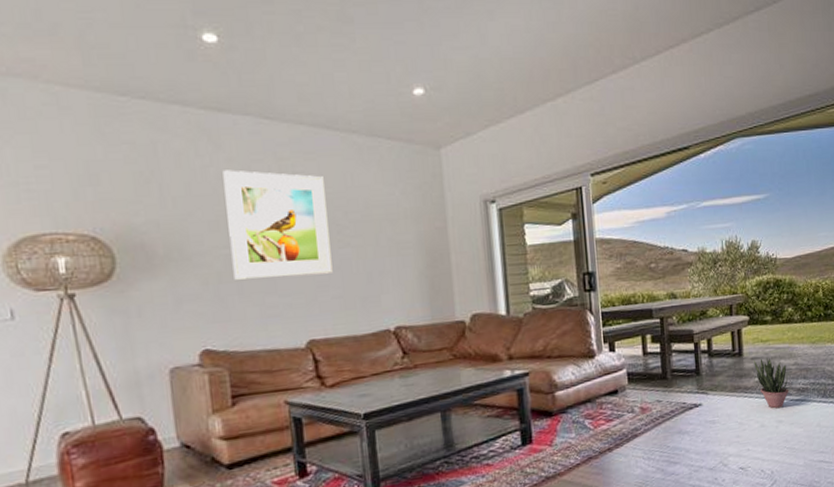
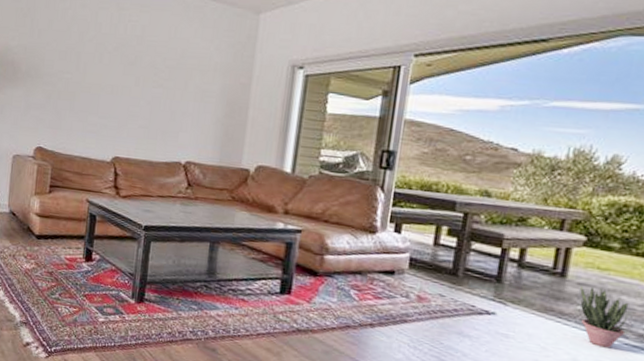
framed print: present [222,170,333,280] -> none [69,13,152,107]

